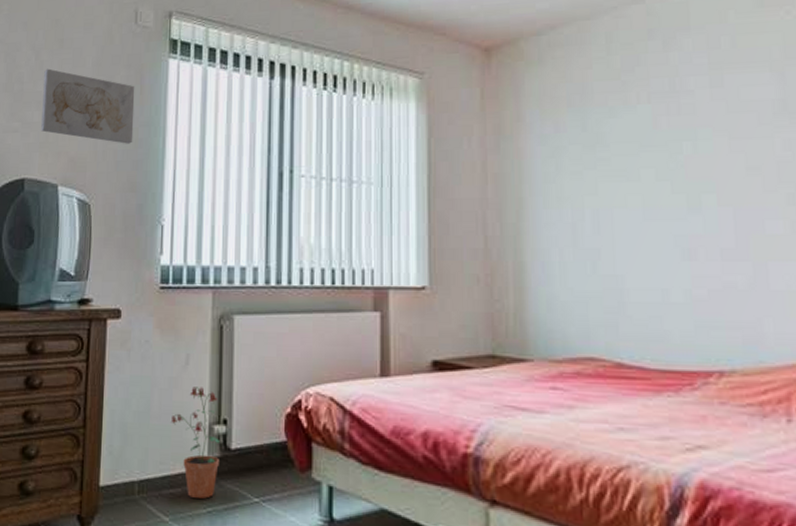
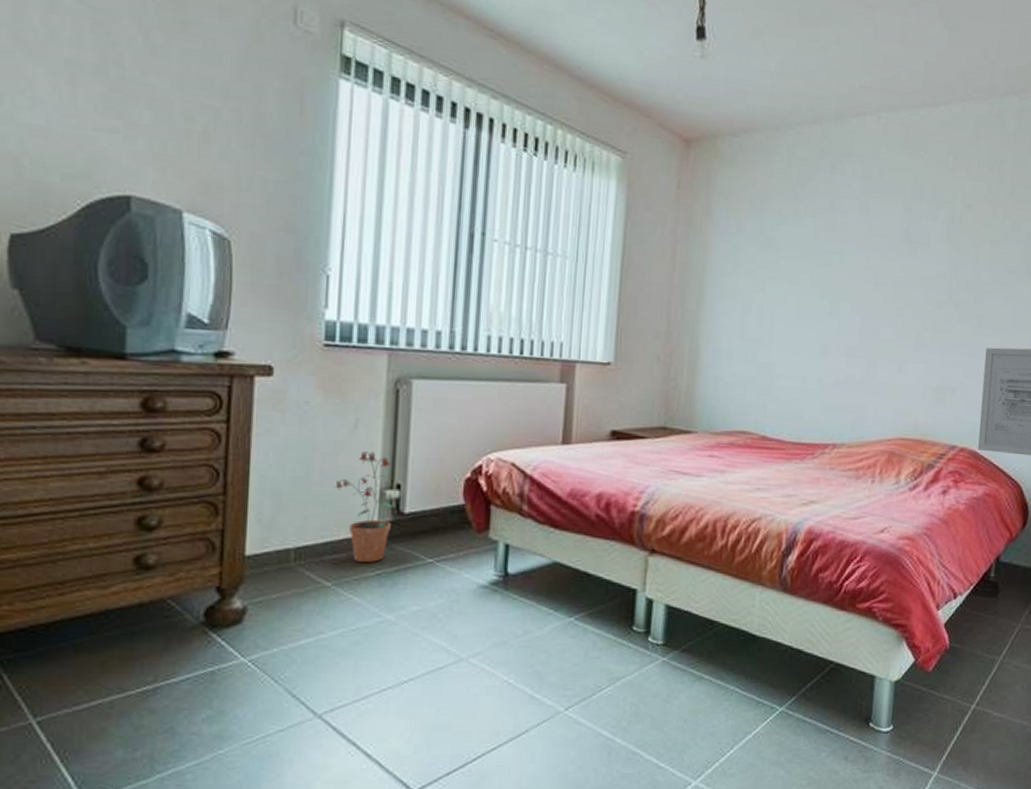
wall art: present [41,68,135,144] -> none [155,56,293,174]

